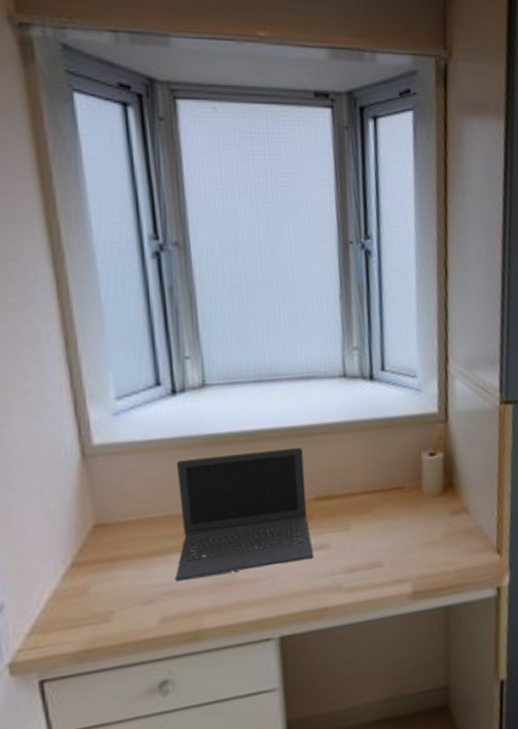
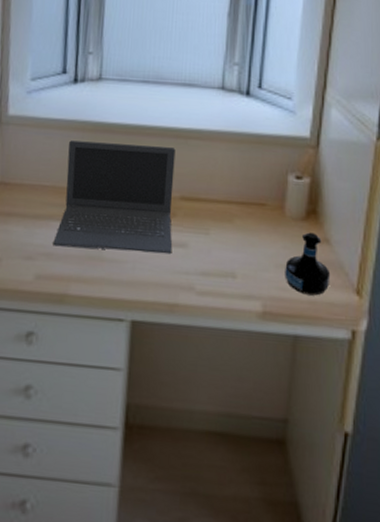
tequila bottle: none [429,505,473,566] -> present [285,232,331,296]

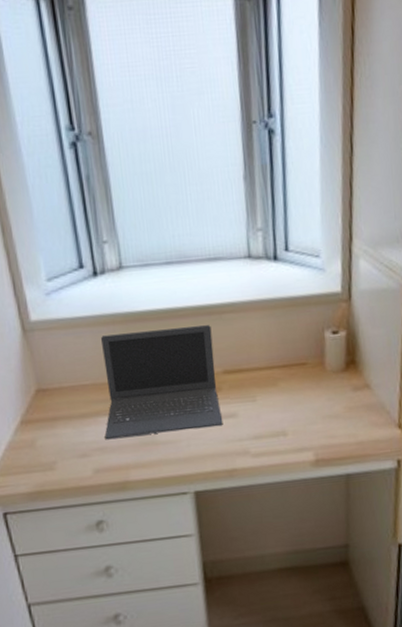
tequila bottle: present [285,232,331,296] -> none [331,381,374,438]

